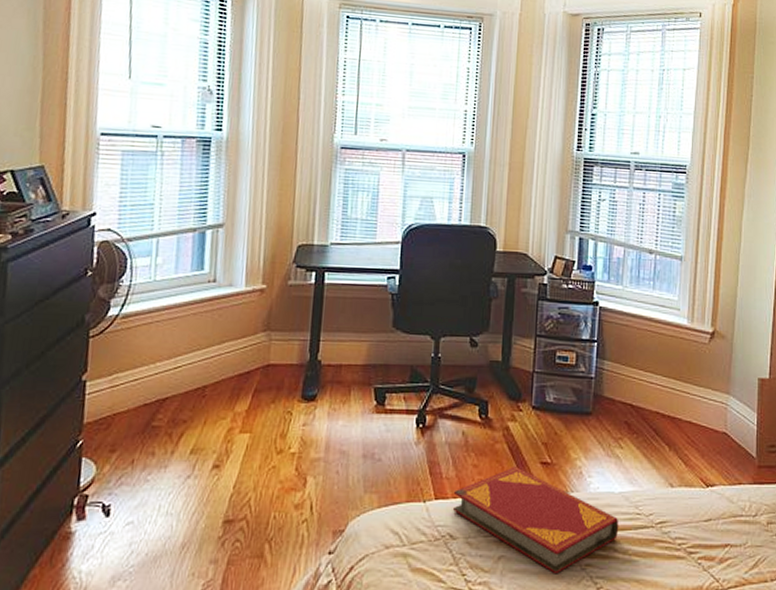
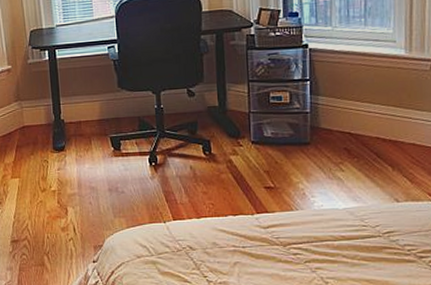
hardback book: present [452,467,619,574] -> none [188,192,346,276]

